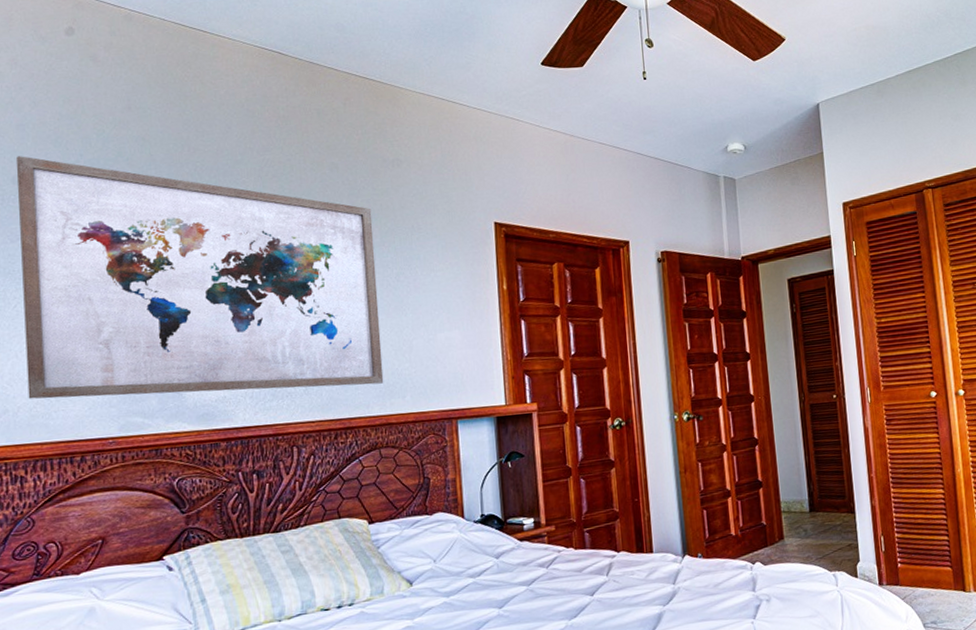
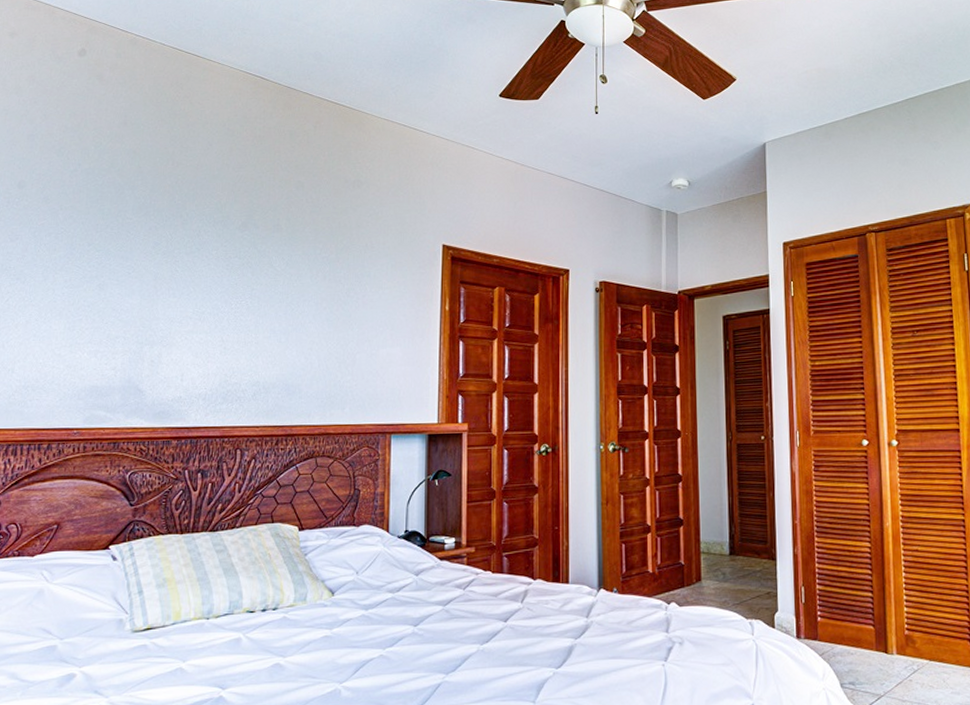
wall art: present [15,156,384,399] -> none [9,163,330,395]

